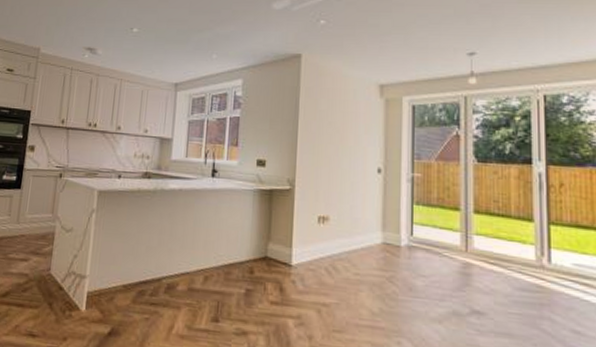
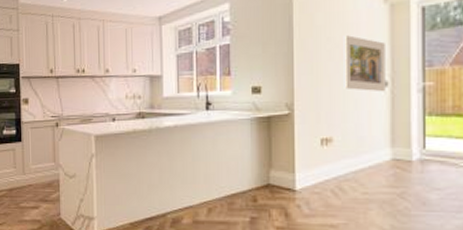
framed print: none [342,122,380,178] -> present [343,35,385,92]

